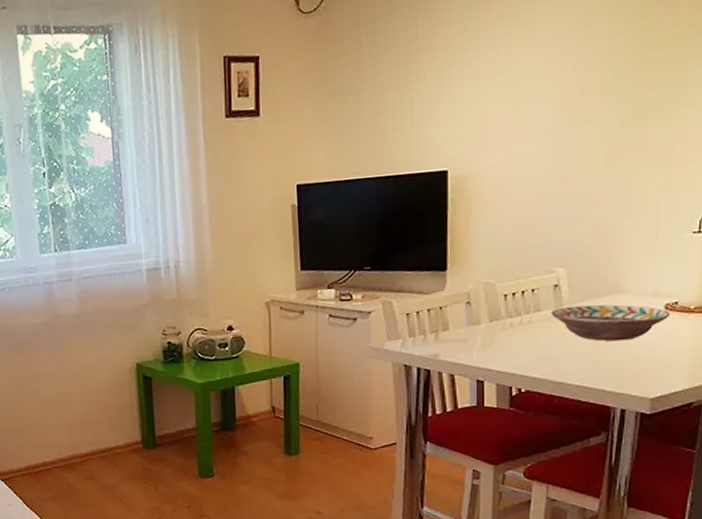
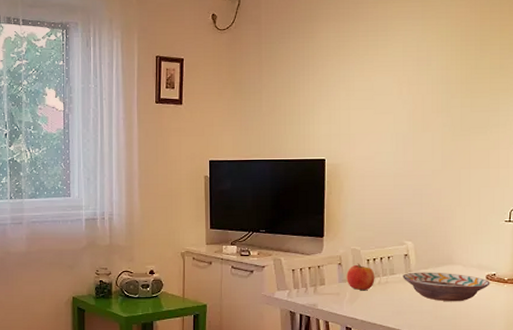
fruit: none [477,300,515,334] -> present [346,263,375,290]

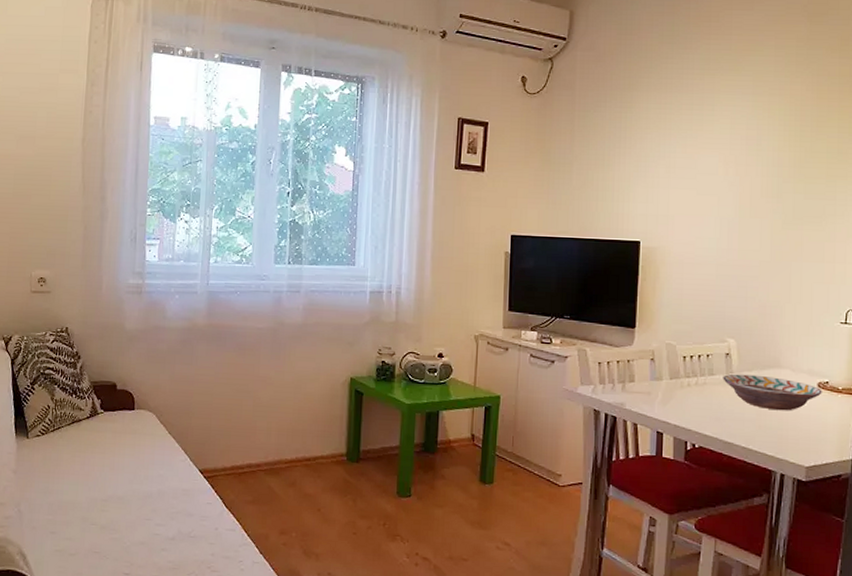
fruit: present [346,263,375,290] -> none [659,360,692,391]

